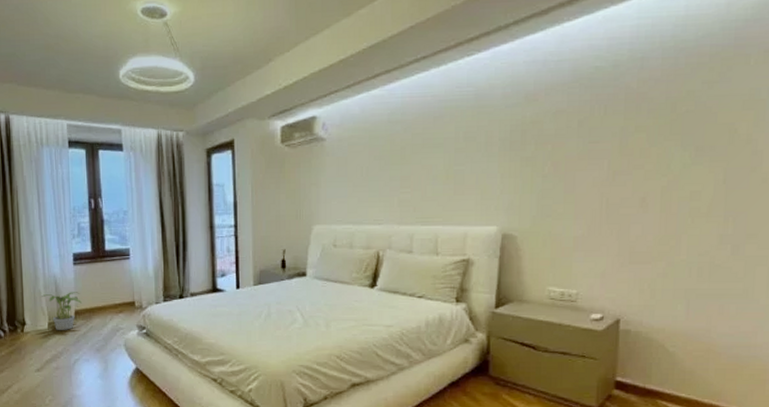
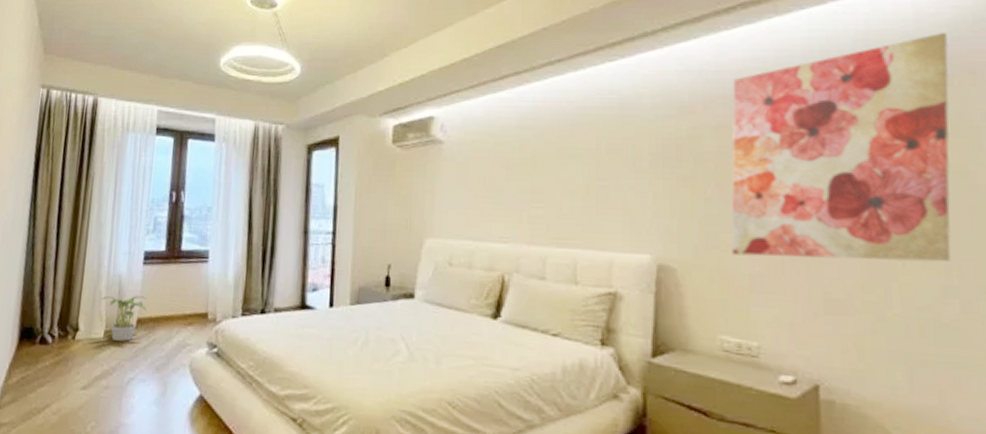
wall art: none [561,14,752,222] -> present [731,32,952,263]

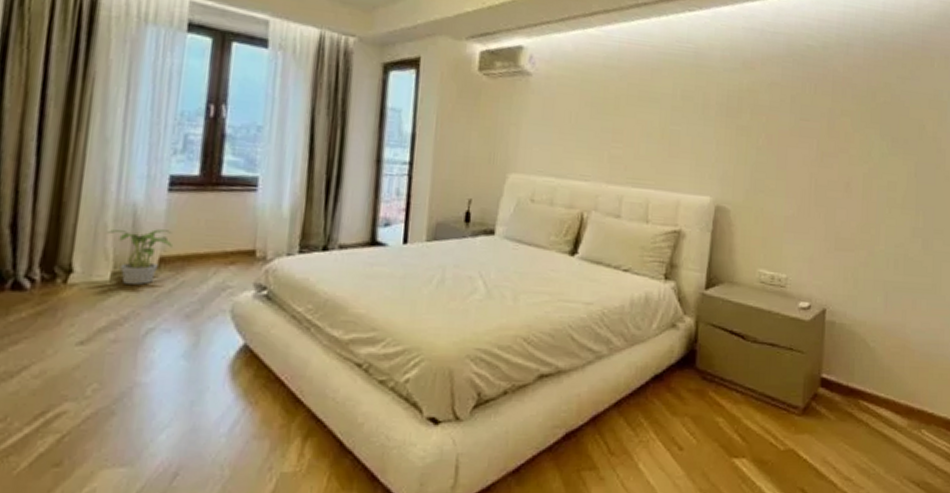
wall art: present [731,32,952,263] -> none [773,21,935,209]

